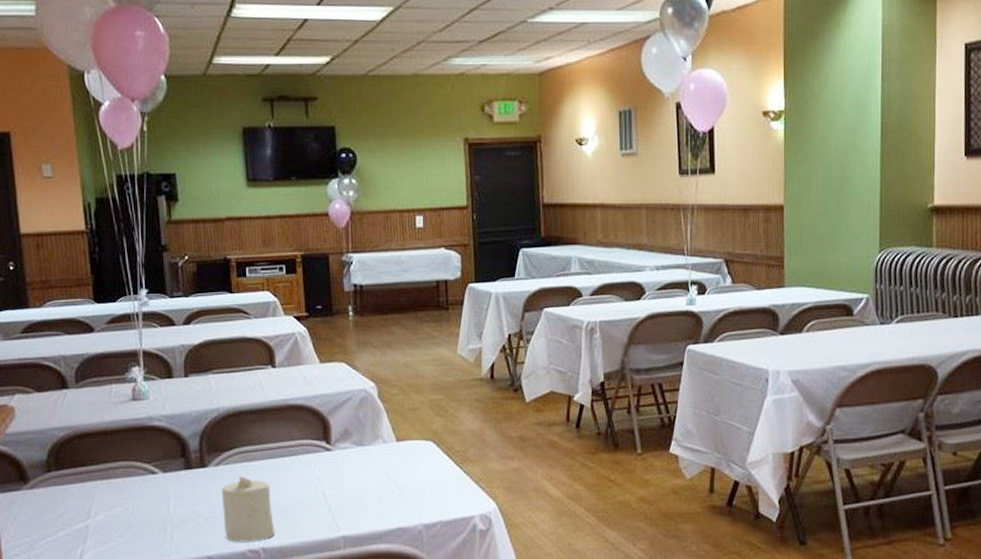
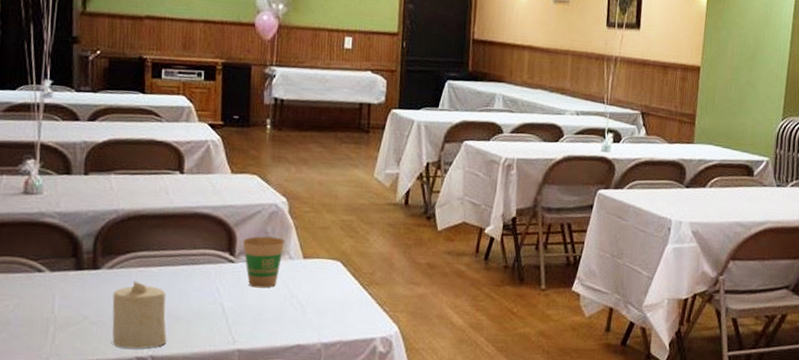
paper cup: none [337,422,377,474] -> present [242,236,285,288]

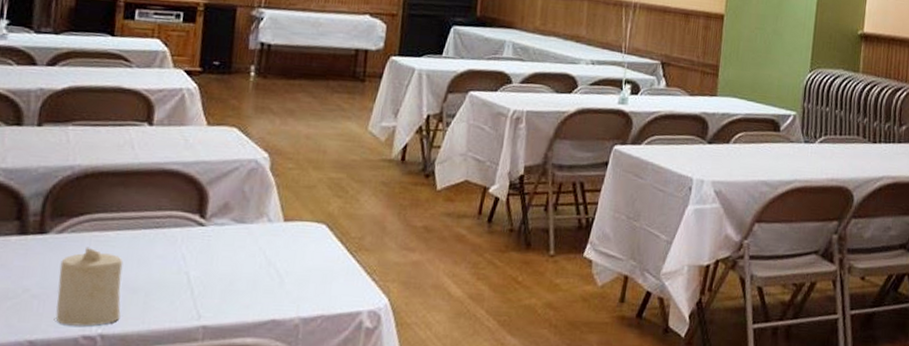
paper cup: present [242,236,285,288] -> none [215,196,264,255]

